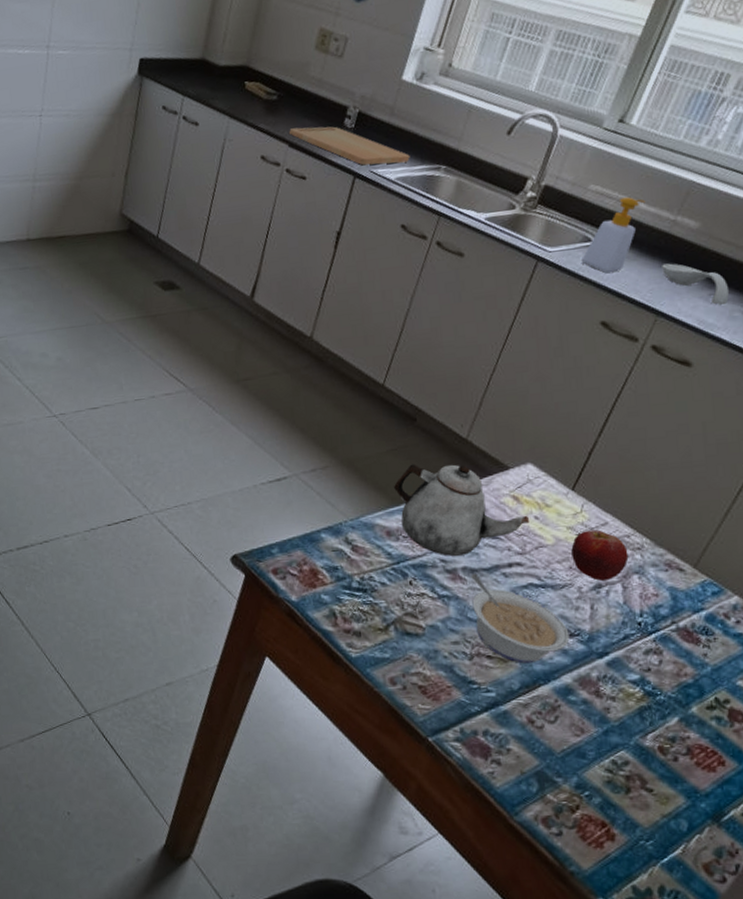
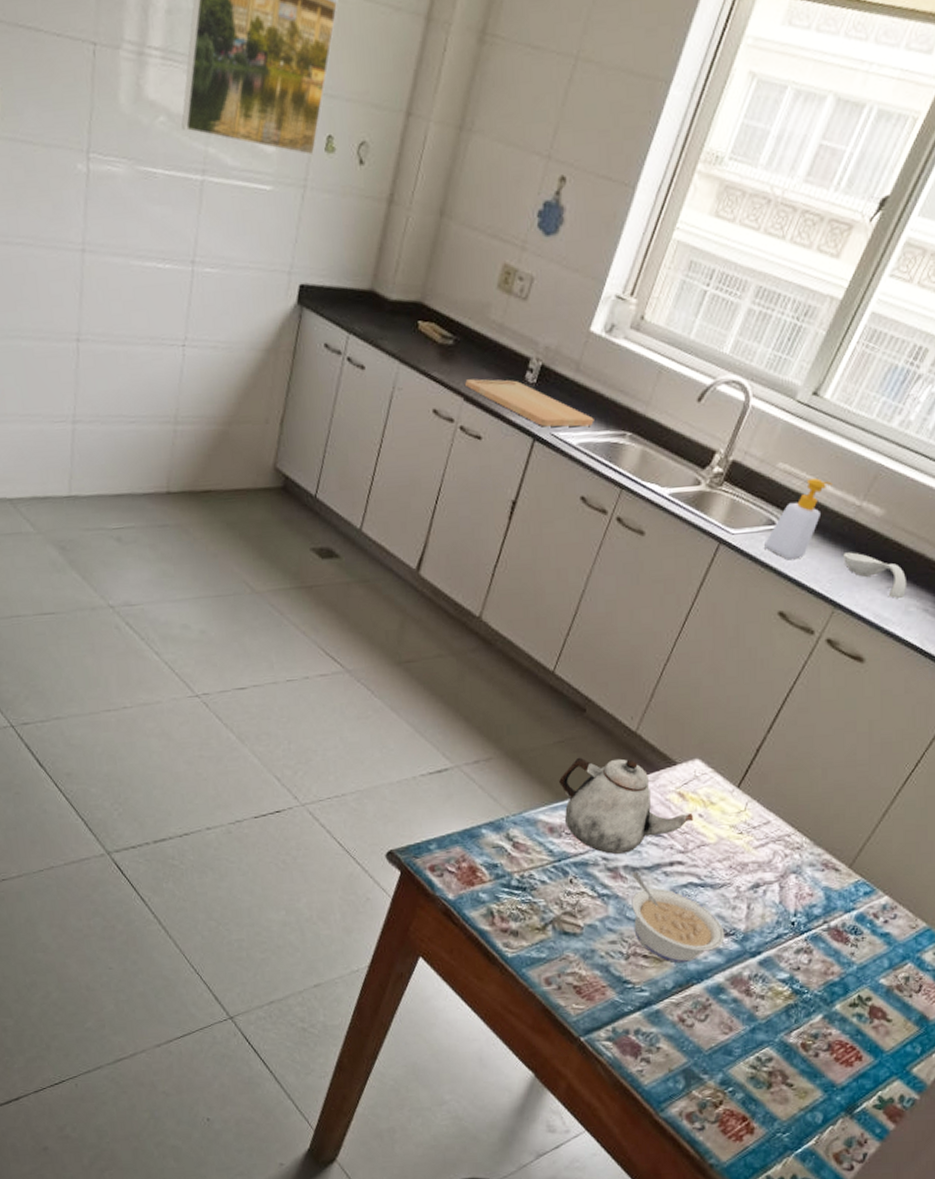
fruit: present [571,530,629,581] -> none [732,828,788,880]

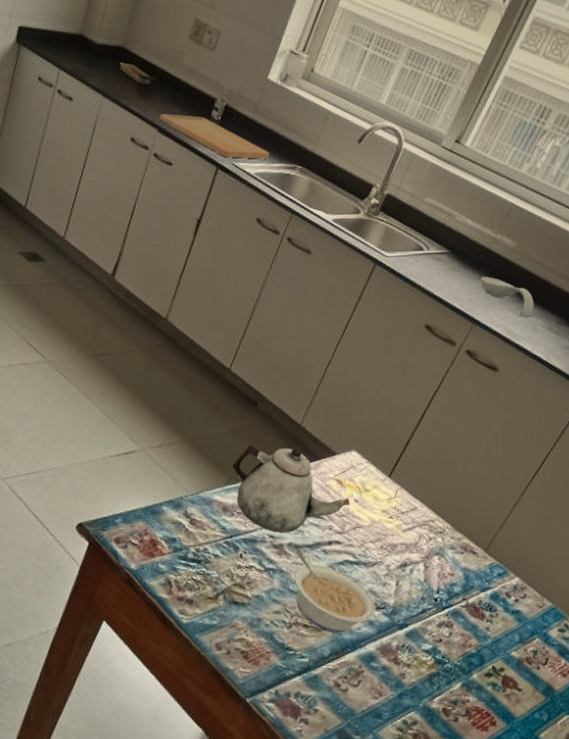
soap bottle: present [764,478,832,559] -> none [414,213,471,280]

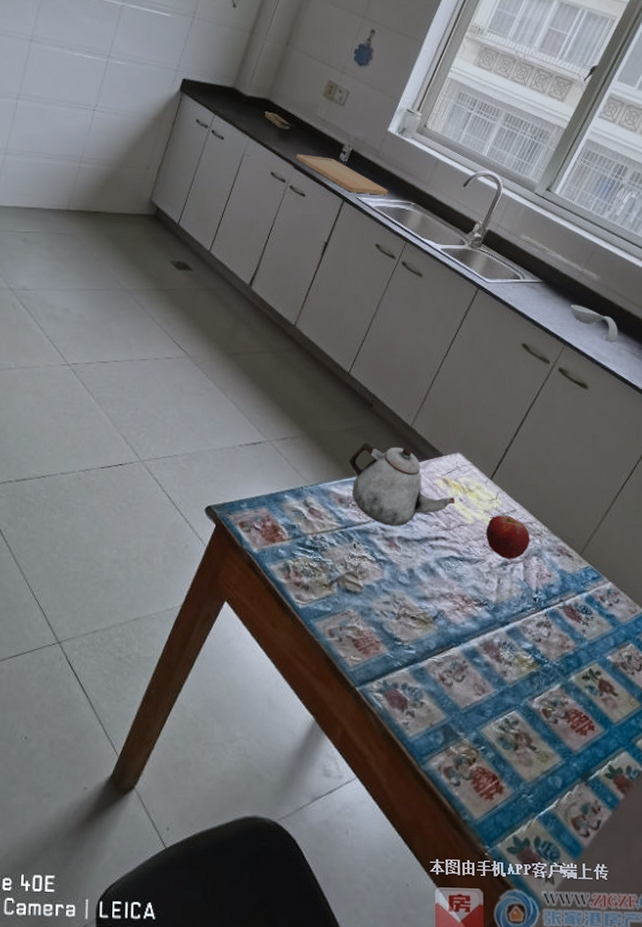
legume: present [294,549,376,633] -> none [403,542,479,627]
fruit: none [384,514,432,560] -> present [486,515,530,559]

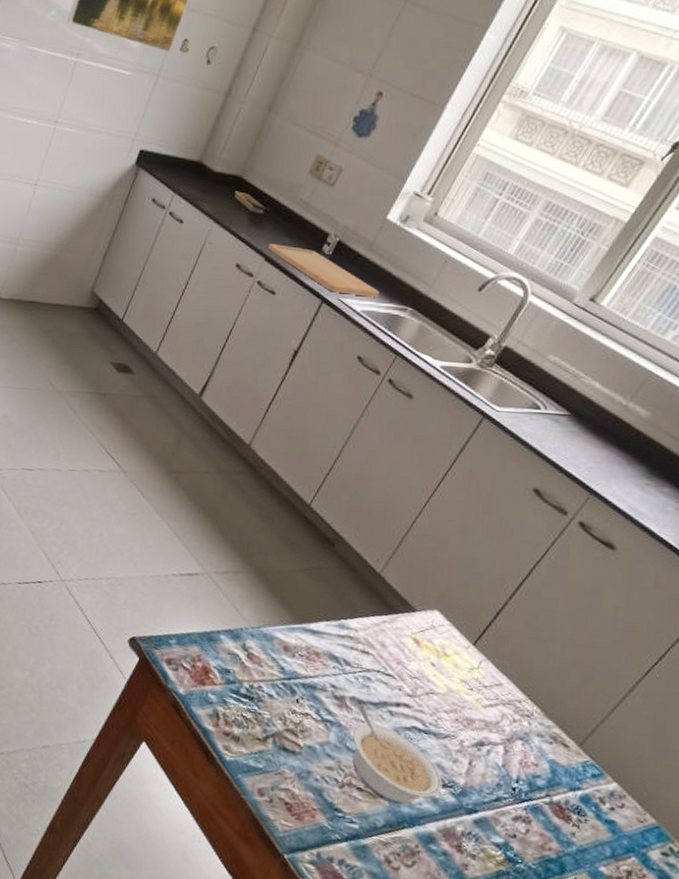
teapot: present [349,443,455,526] -> none [300,586,425,685]
legume: none [403,542,479,627] -> present [352,705,443,805]
fruit: present [486,515,530,559] -> none [460,687,517,740]
spoon rest: present [570,305,618,342] -> none [604,445,666,496]

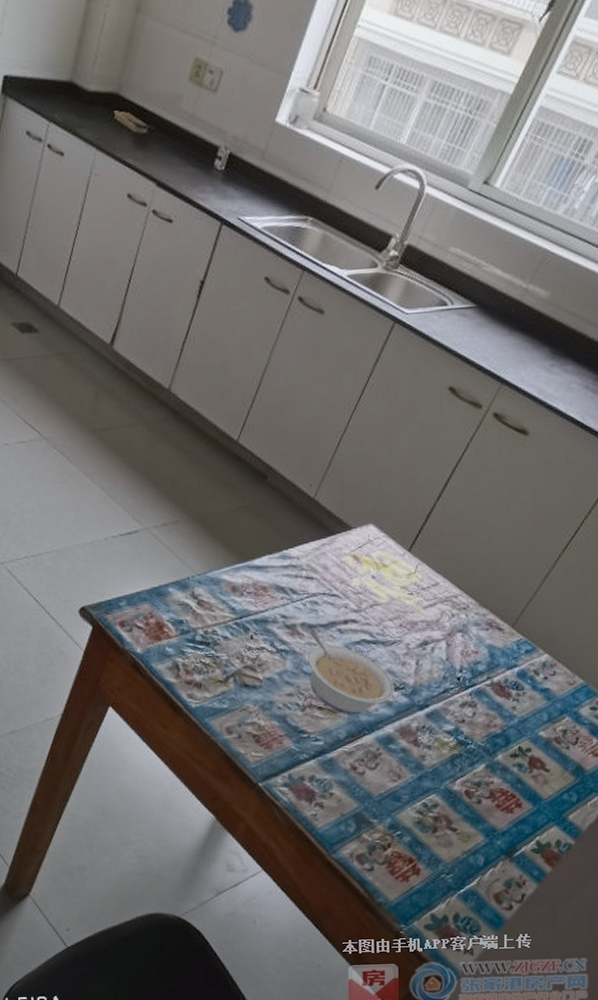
cutting board: present [268,244,380,298] -> none [158,165,278,212]

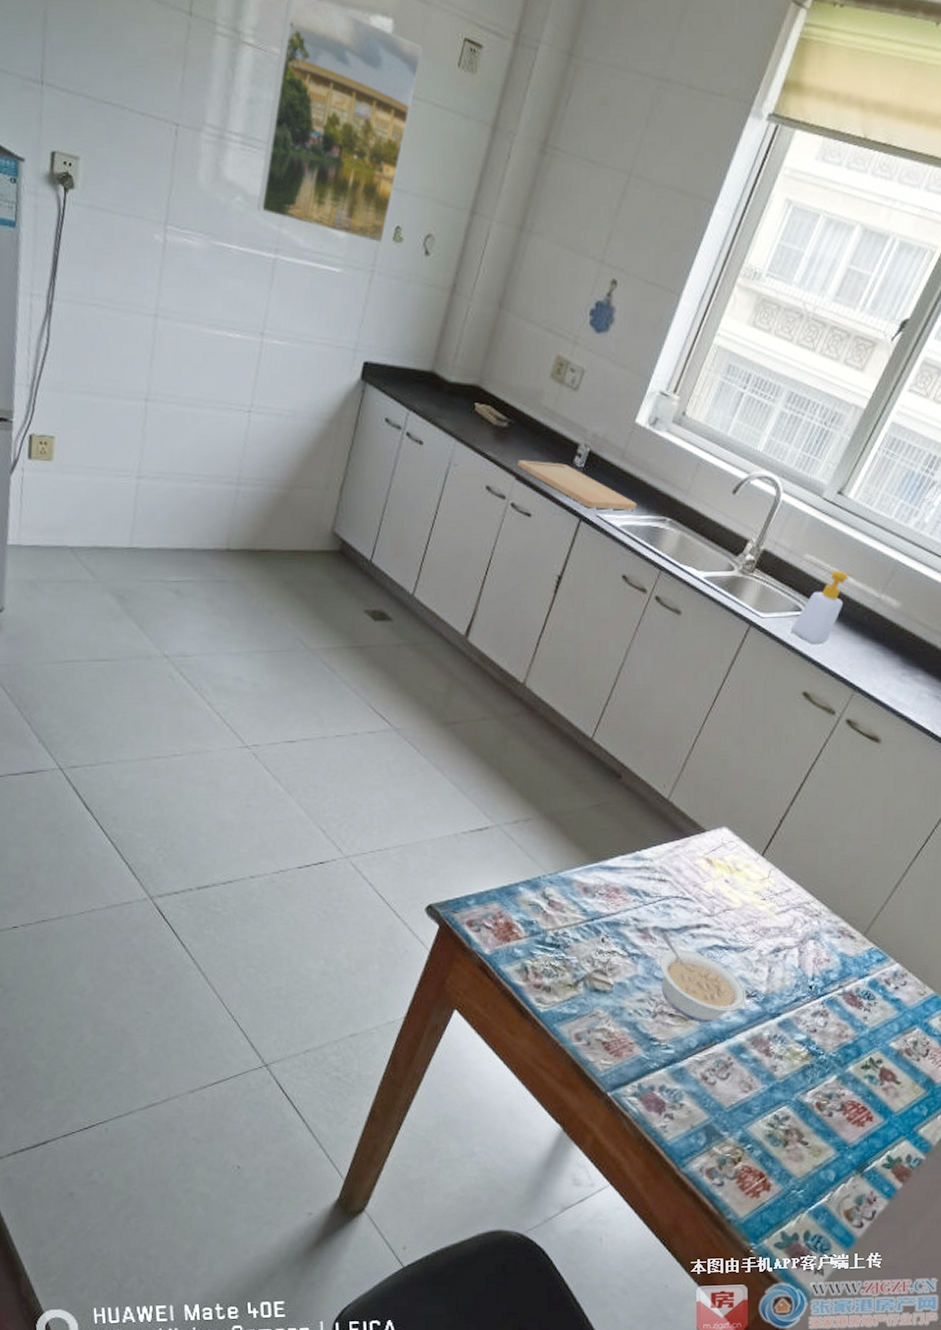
cutting board: none [158,165,278,212] -> present [518,460,637,510]
soap bottle: none [436,262,501,338] -> present [791,570,854,643]

